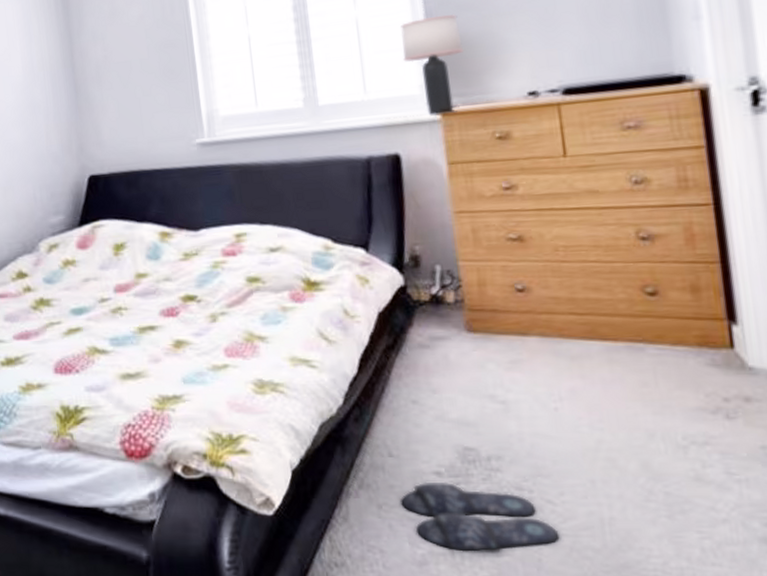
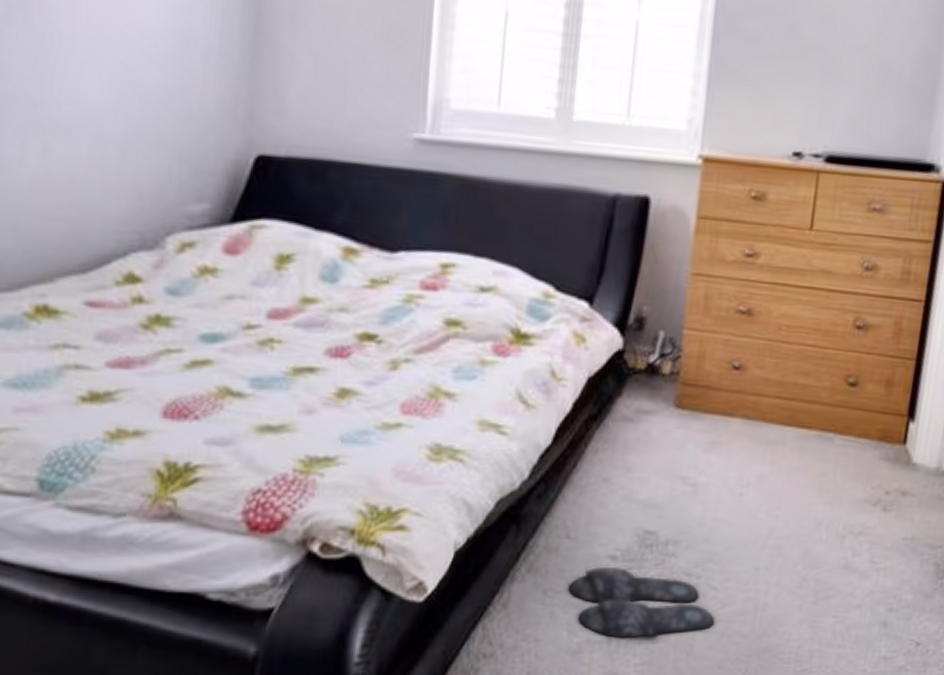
table lamp: present [400,14,464,116] -> none [677,40,745,161]

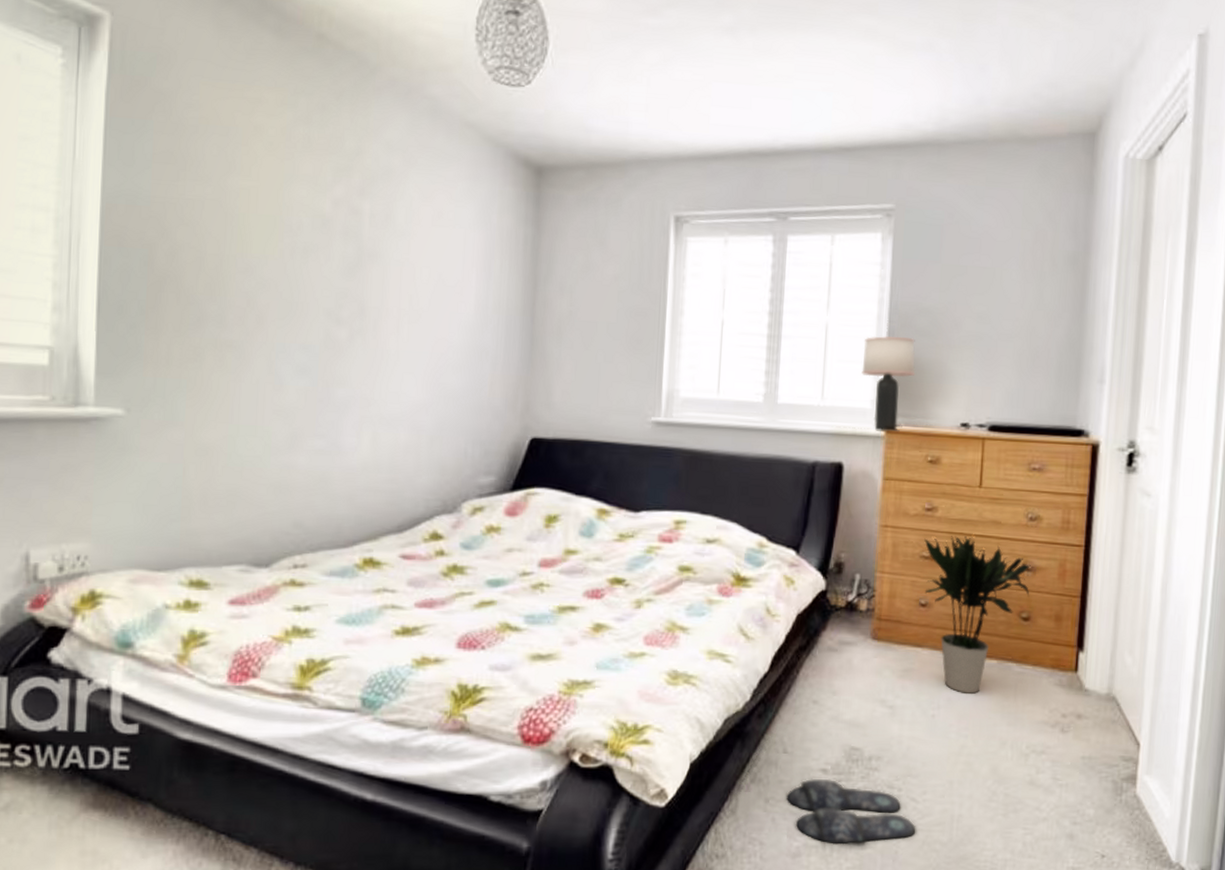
table lamp: none [677,40,745,161] -> present [861,336,916,432]
potted plant: none [739,287,863,470] -> present [924,536,1031,695]

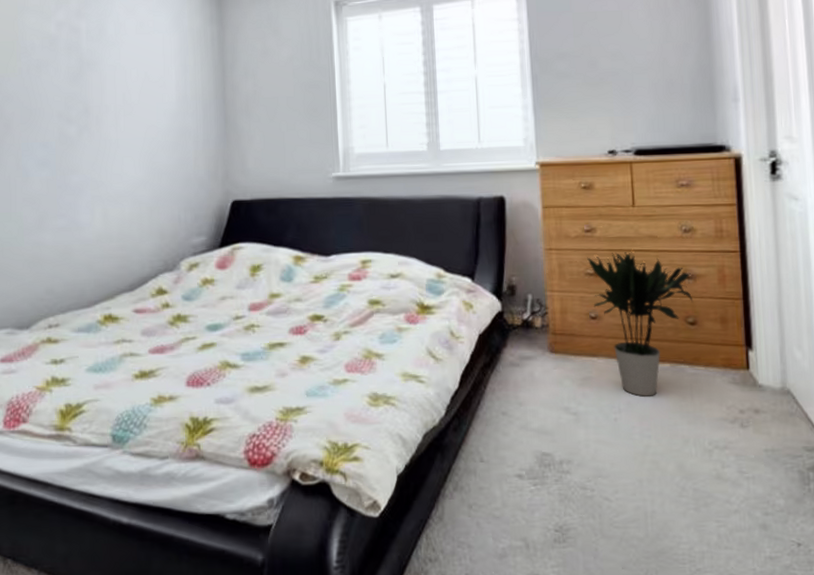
slippers: present [787,778,916,845] -> none [488,483,613,545]
table lamp: present [861,336,916,432] -> none [511,80,561,166]

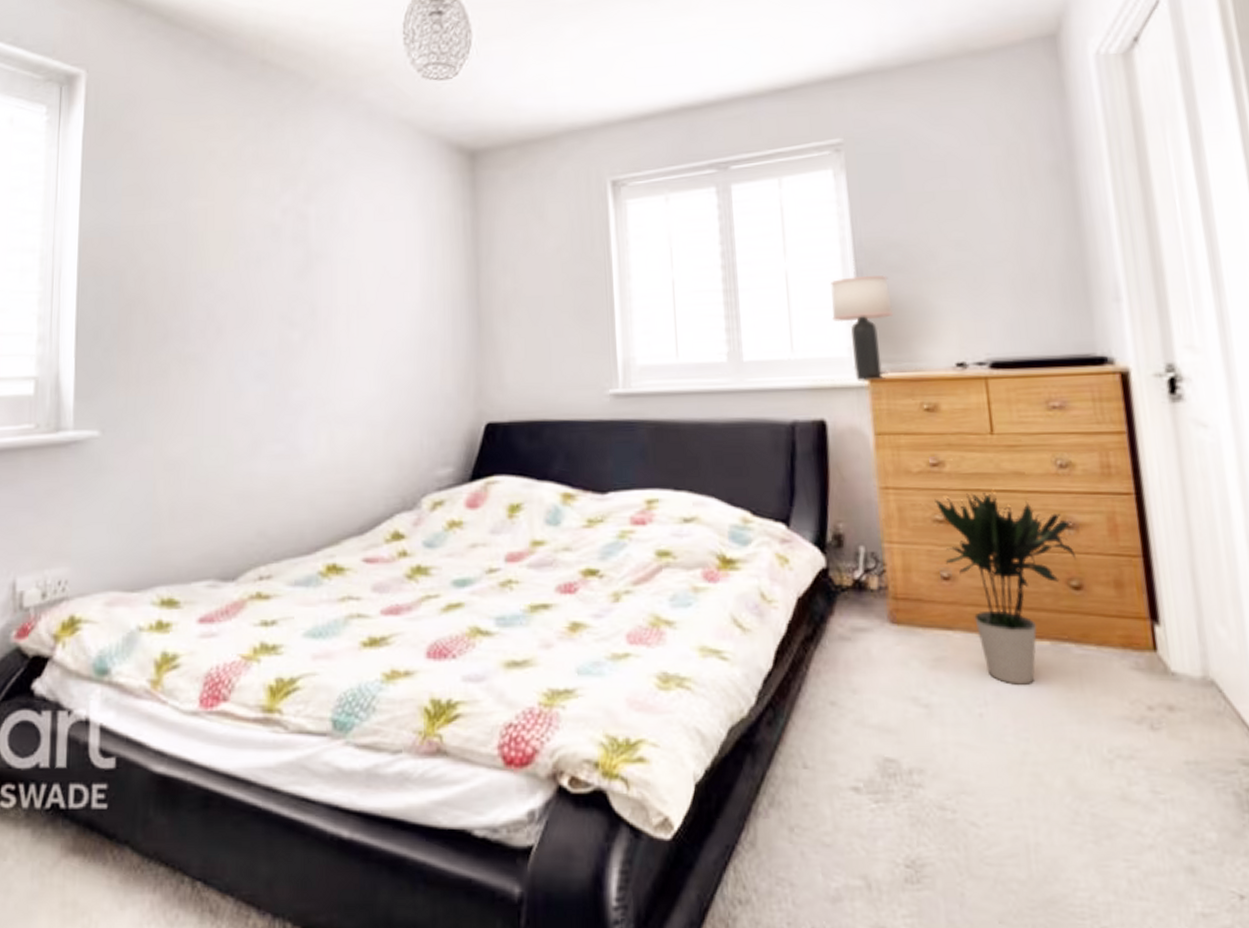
table lamp: none [511,80,561,166] -> present [830,275,894,381]

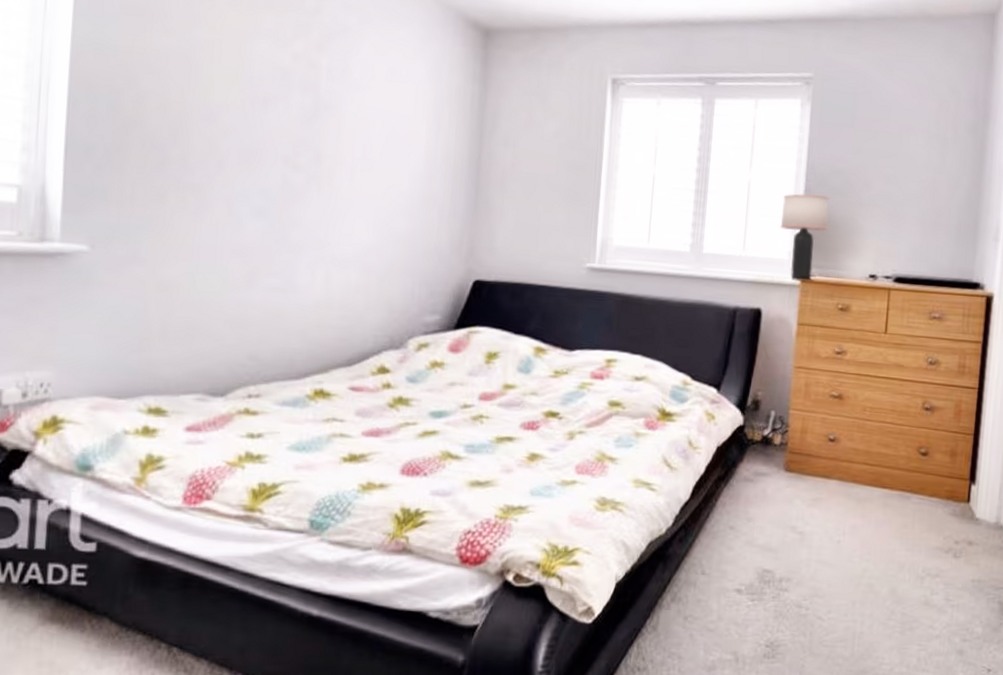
potted plant: present [934,493,1077,686] -> none [833,377,930,523]

